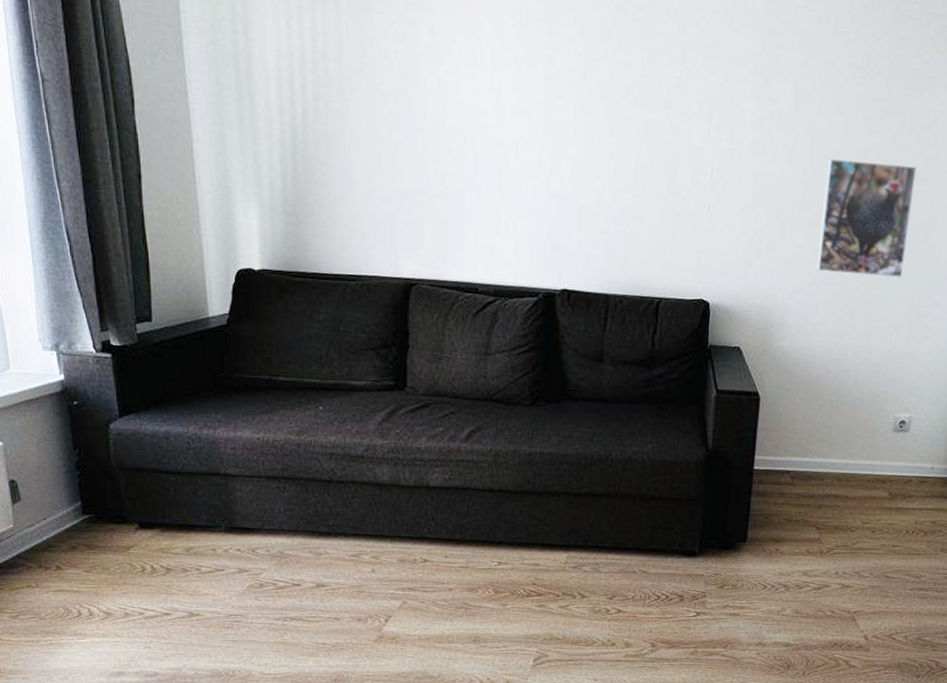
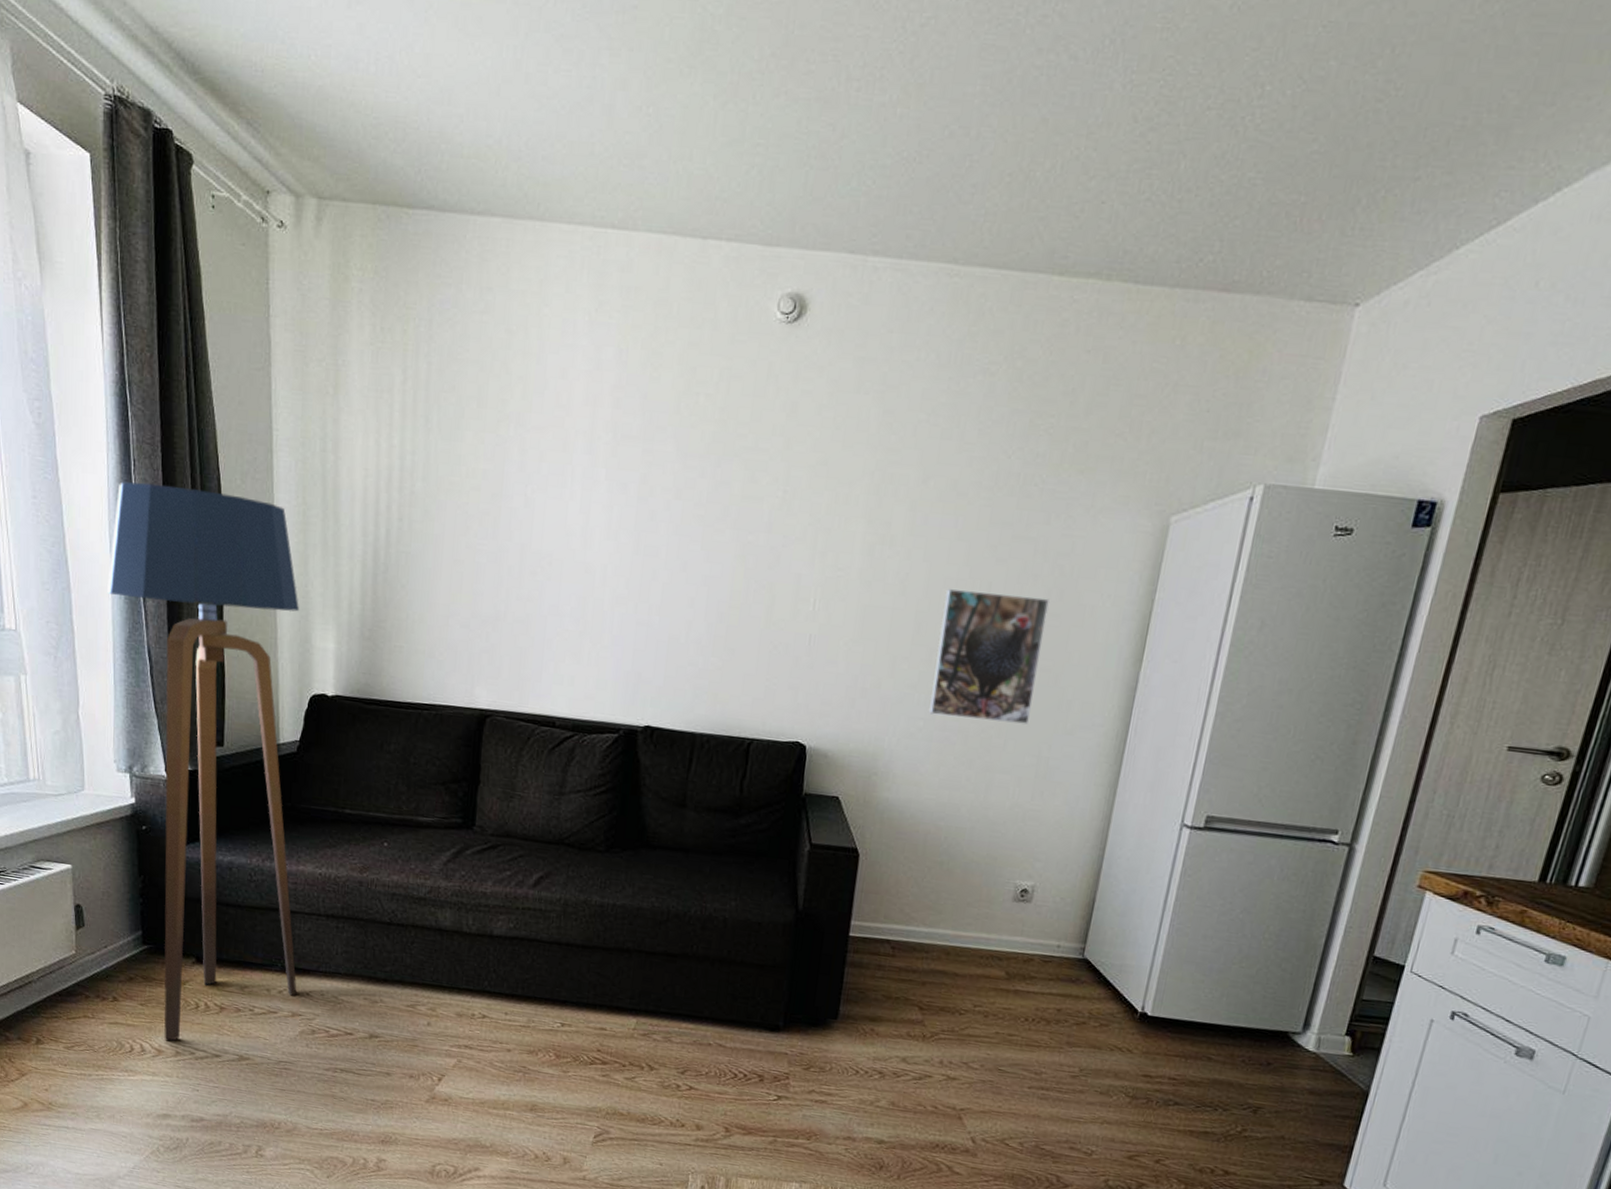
floor lamp: none [17,63,243,603] -> present [107,481,299,1041]

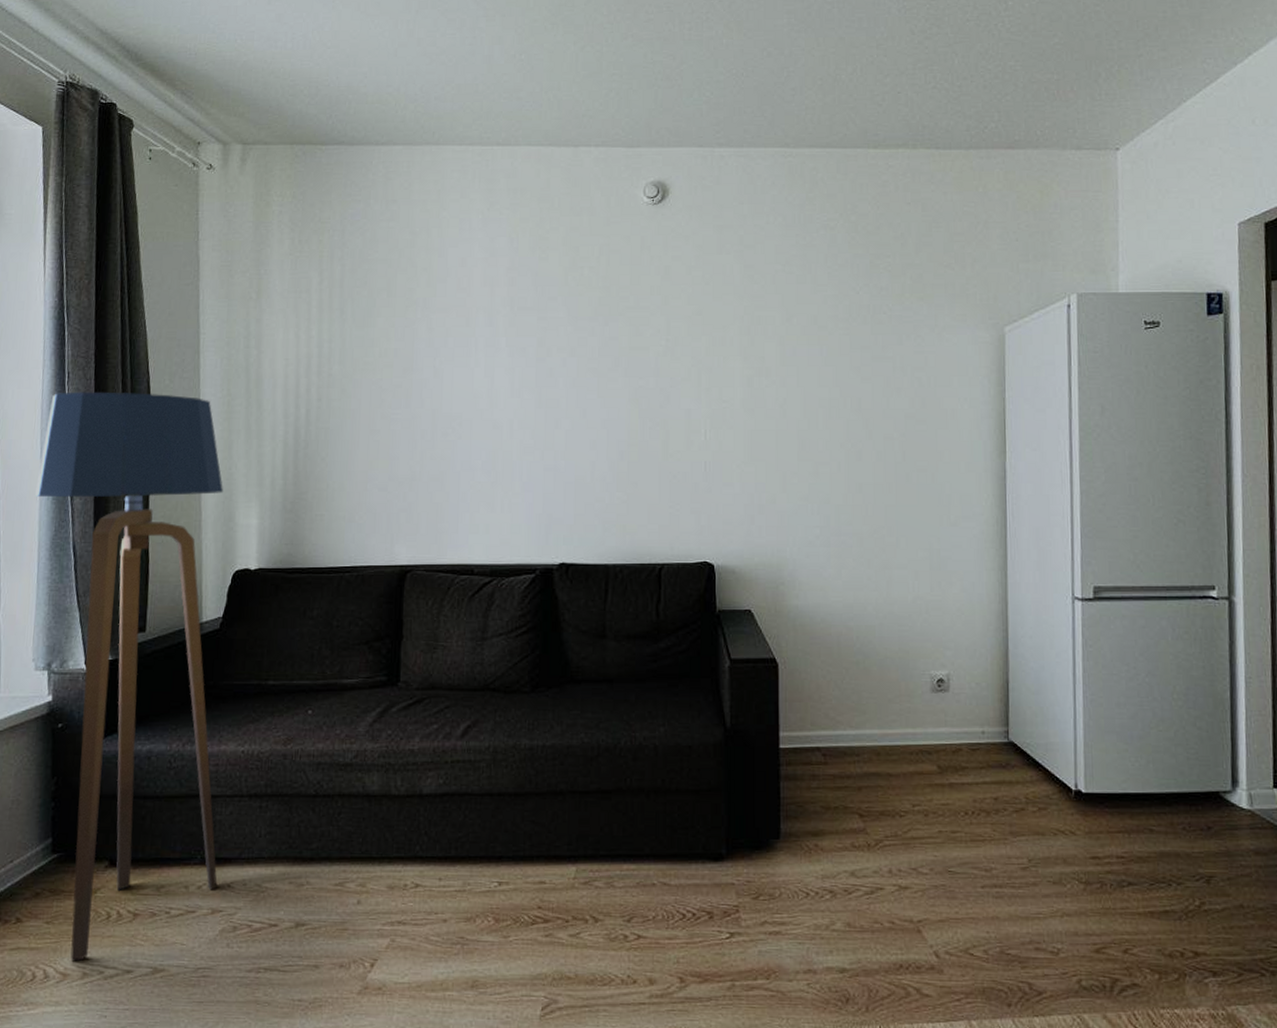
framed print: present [929,588,1049,724] -> none [822,407,916,522]

